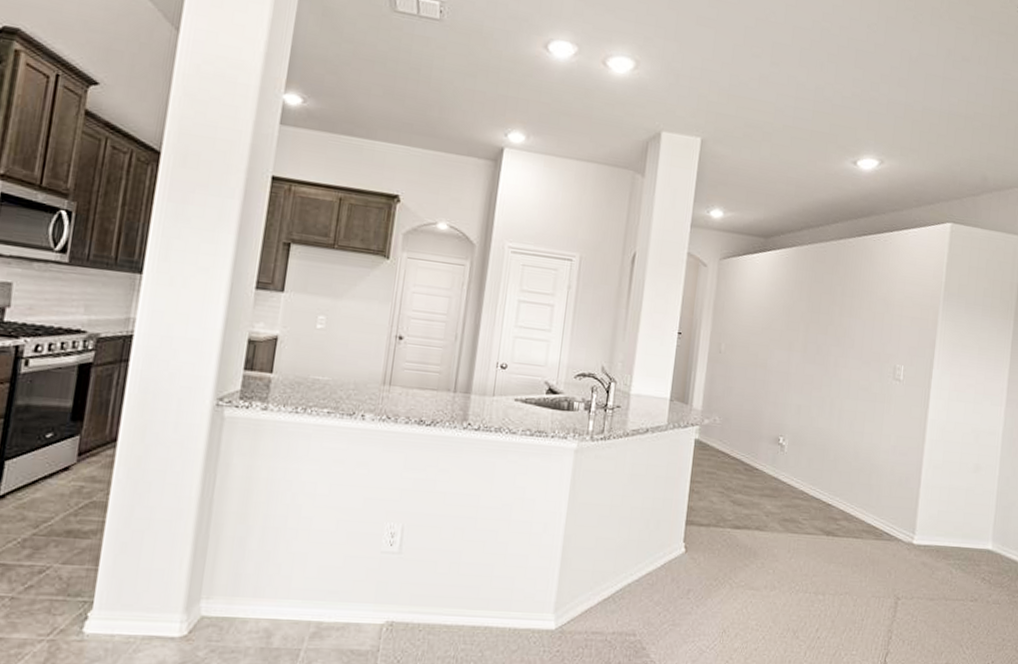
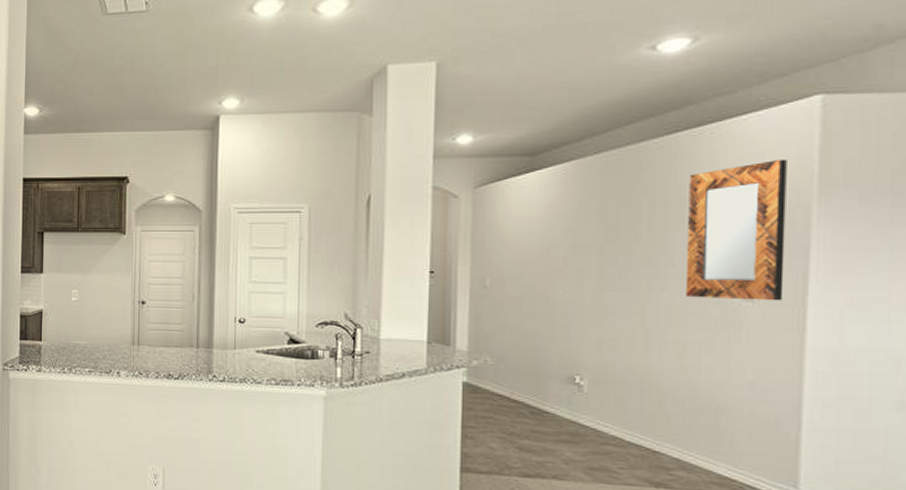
home mirror: none [858,268,928,382] -> present [685,159,787,301]

